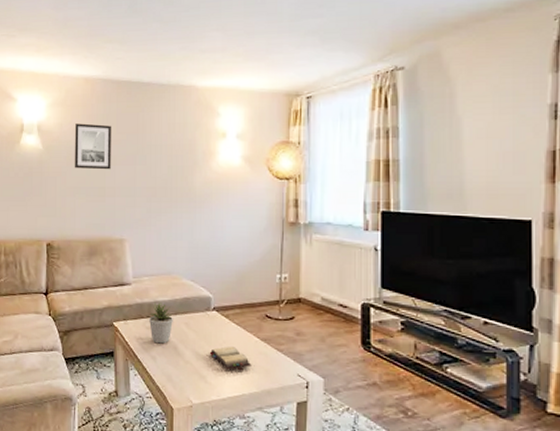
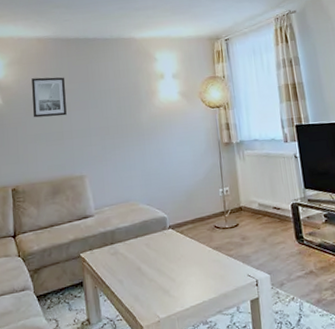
potted plant: present [149,302,173,344] -> none [113,228,135,267]
hardback book: present [209,346,252,371] -> none [169,259,208,281]

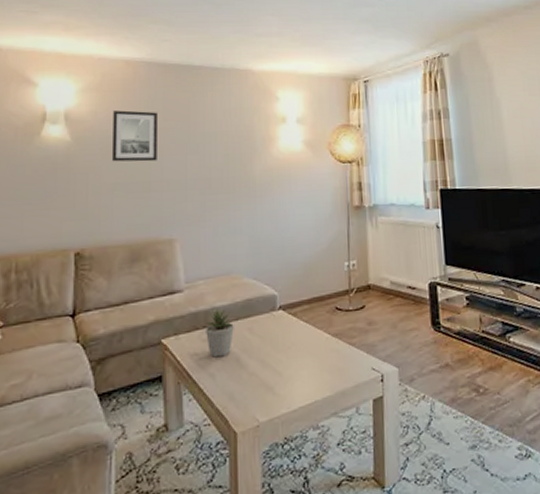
potted plant: none [113,228,135,267] -> present [206,308,234,358]

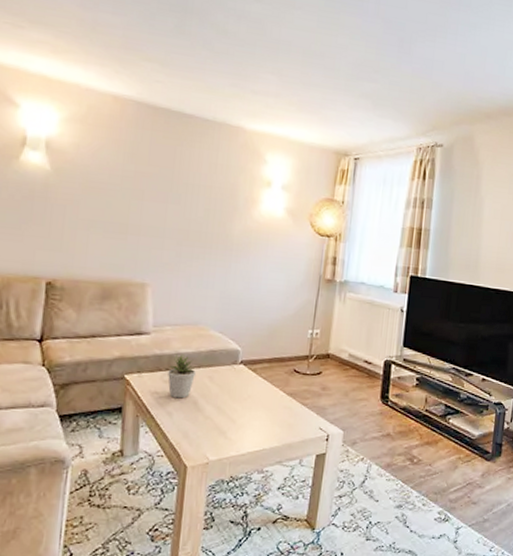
wall art: present [111,110,157,162] -> none [90,146,142,205]

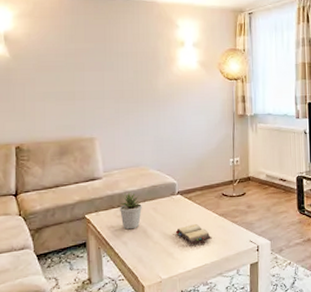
hardback book: none [232,401,276,426] -> present [175,224,212,245]

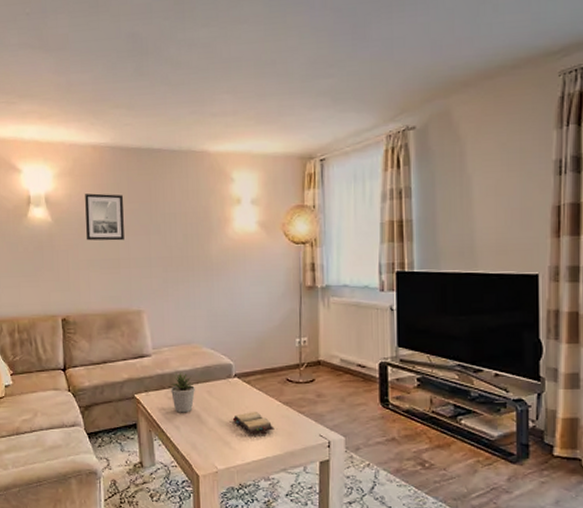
wall art: none [43,33,80,76] -> present [85,193,124,241]

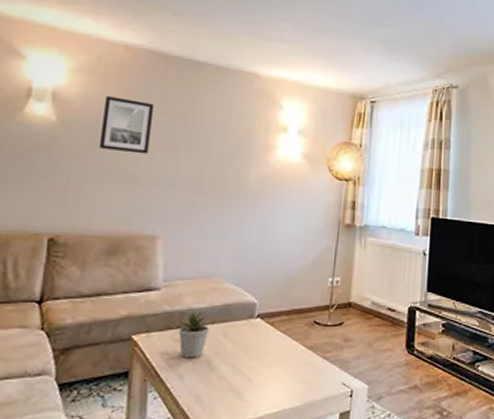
hardback book: present [232,412,275,435] -> none [248,357,295,384]

